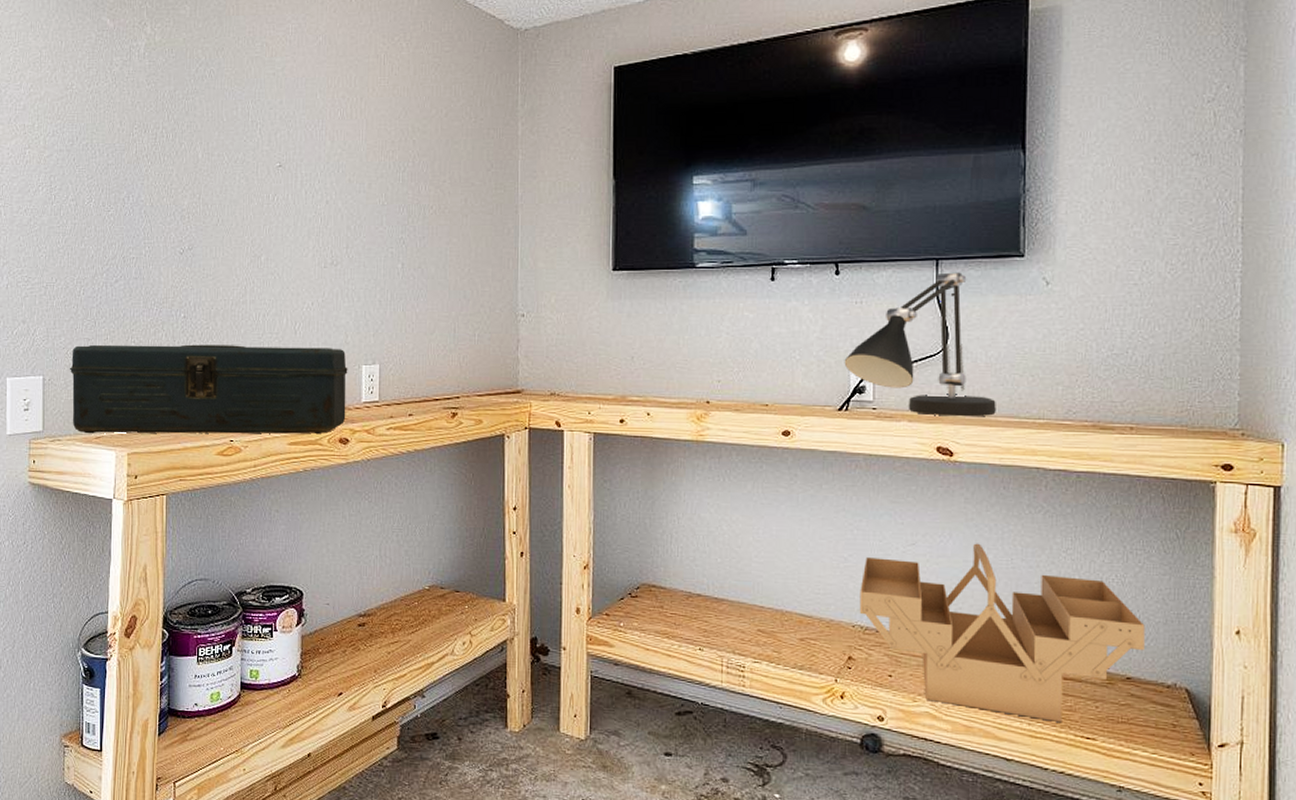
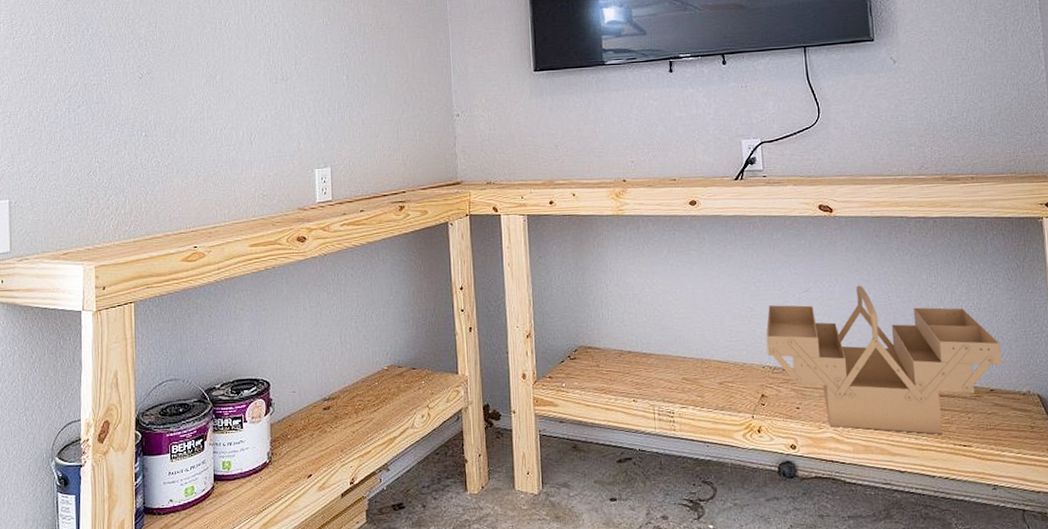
toolbox: present [69,344,348,434] -> none [35,155,302,251]
desk lamp: present [844,272,996,417] -> none [736,57,864,179]

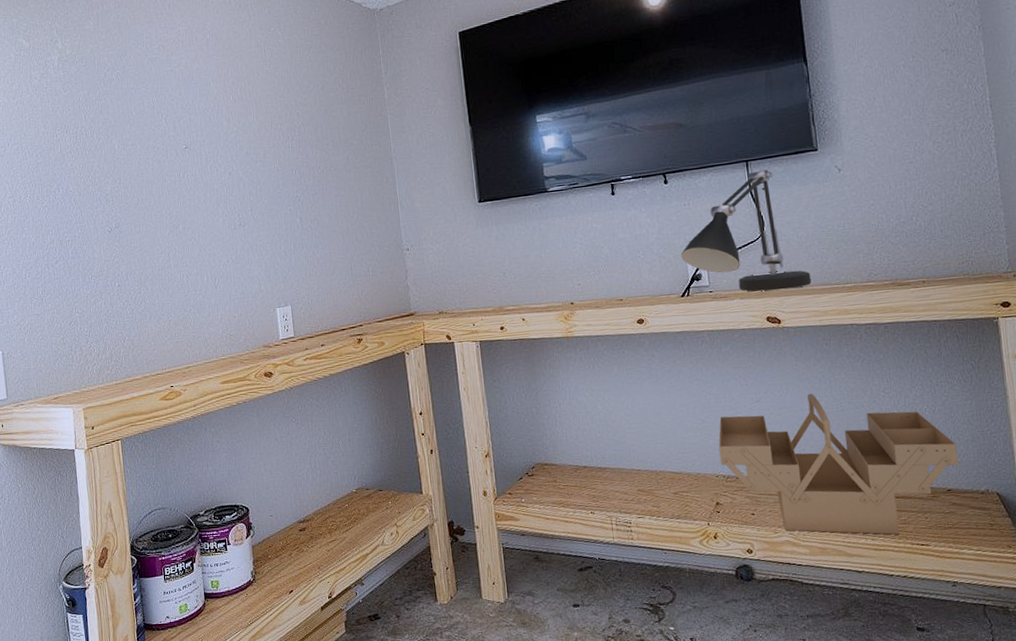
desk lamp: none [736,57,864,179] -> present [681,170,811,292]

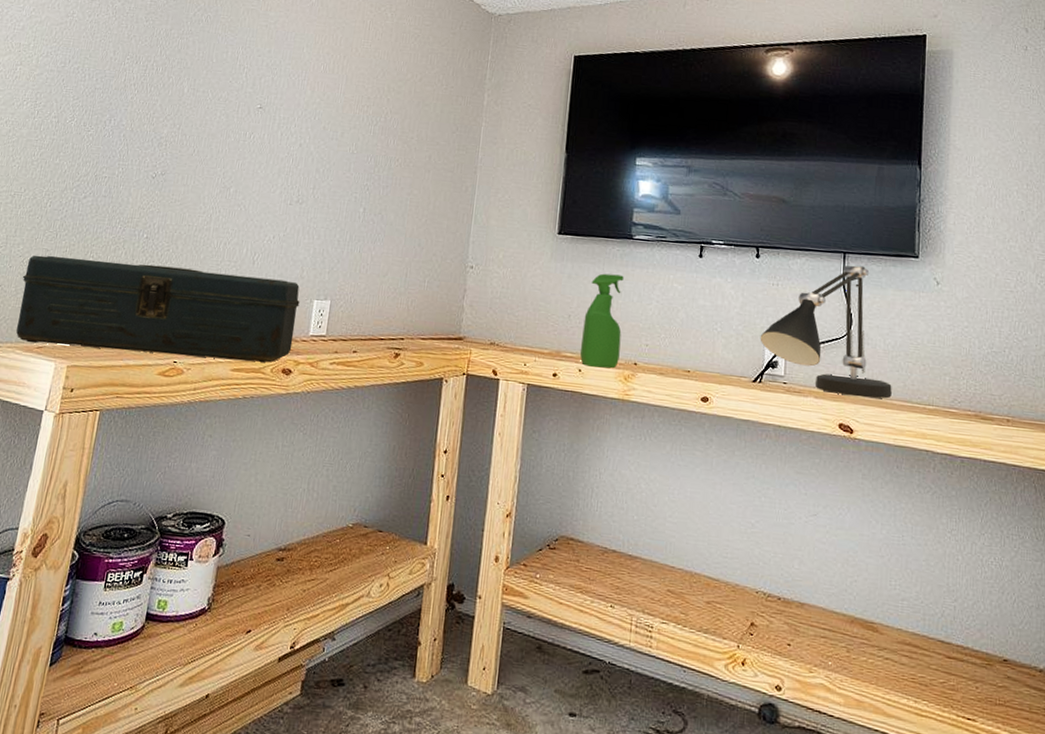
toolbox: none [24,296,268,396] -> present [16,255,300,363]
spray bottle: none [517,227,557,315] -> present [579,273,624,369]
tool box: present [718,393,959,535] -> none [763,518,1020,701]

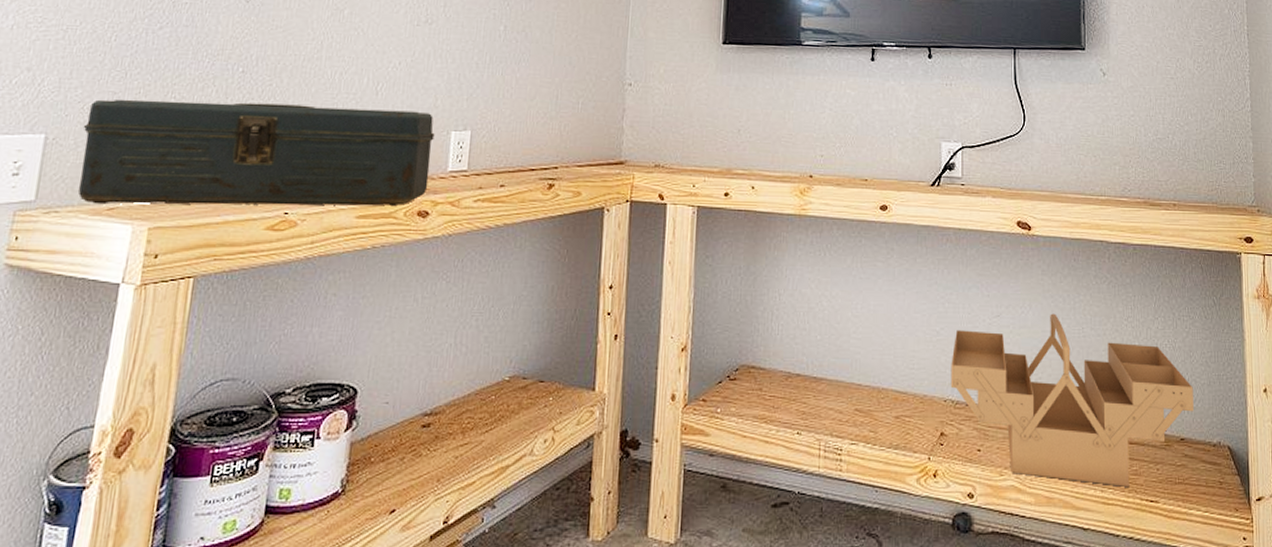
spray bottle: present [579,273,624,369] -> none [752,83,795,183]
desk lamp: present [760,265,892,399] -> none [936,60,1066,193]
tool box: none [763,518,1020,701] -> present [950,313,1194,487]

